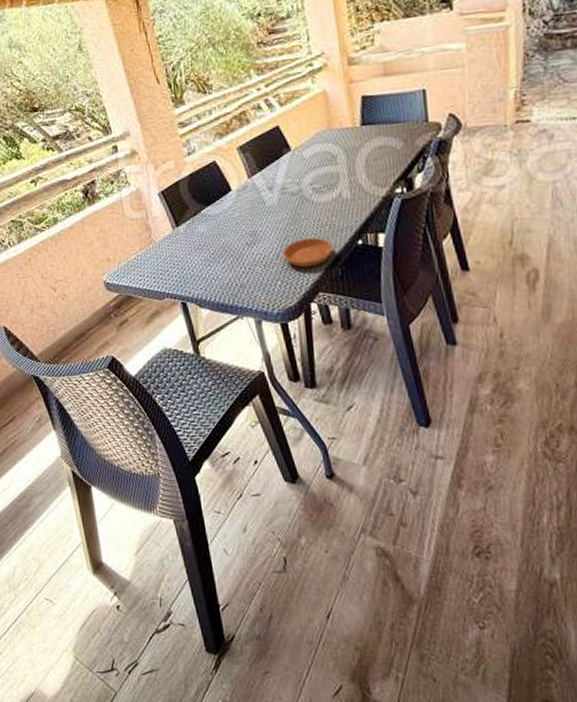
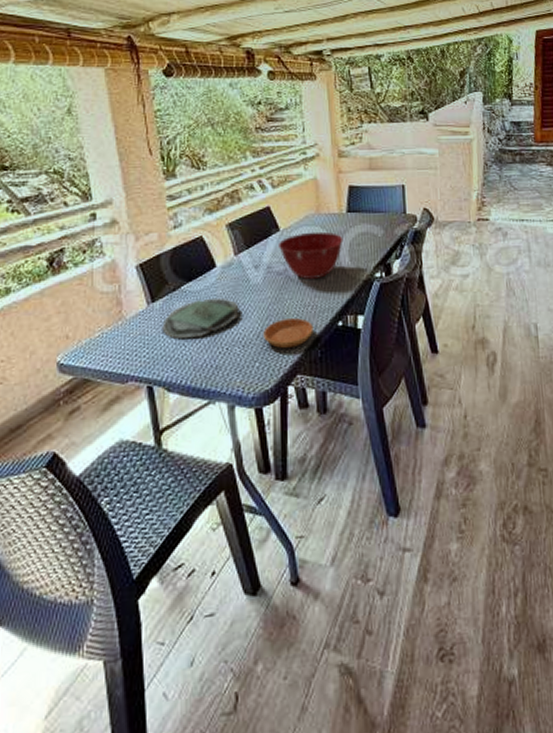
plate: none [188,220,259,260] -> present [162,297,241,339]
mixing bowl: none [291,148,359,199] -> present [279,231,344,279]

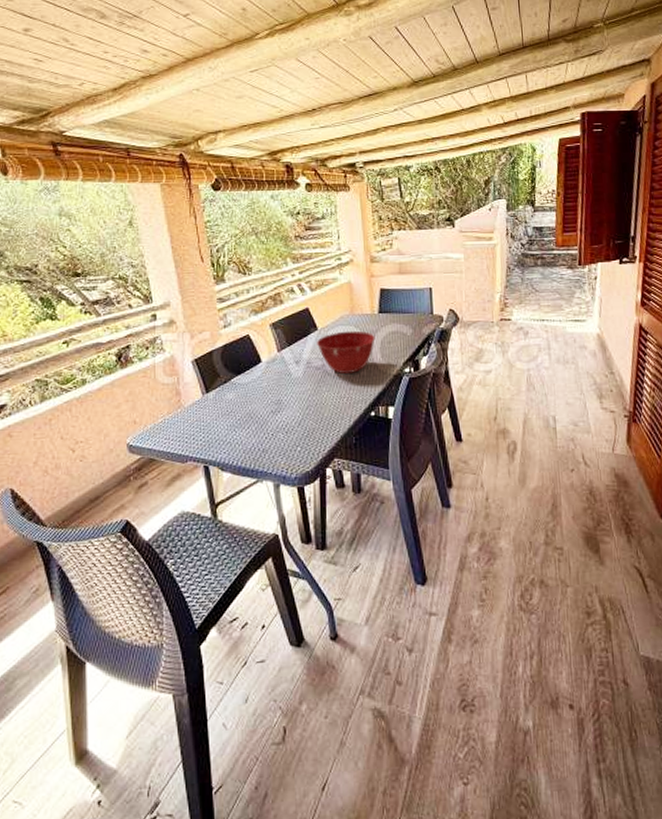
plate: present [162,297,241,339] -> none [215,389,284,425]
saucer: present [263,318,313,349] -> none [304,408,349,436]

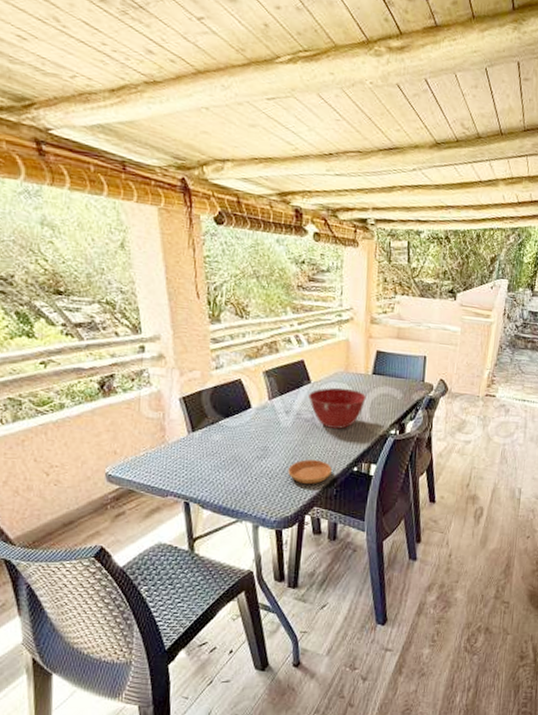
saucer: none [304,408,349,436] -> present [288,459,332,485]

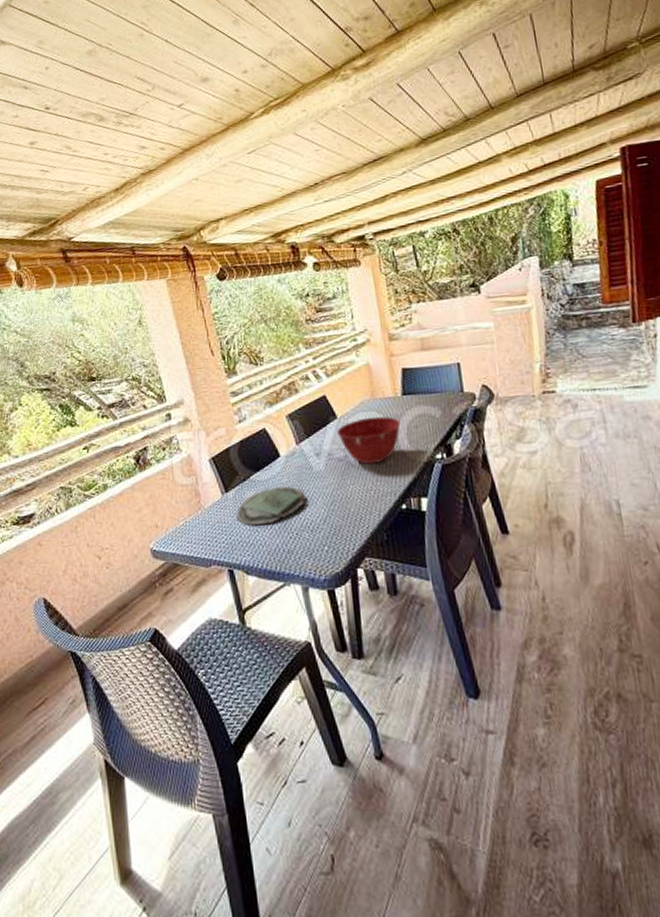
plate: none [200,434,270,466] -> present [236,486,307,525]
saucer: present [288,459,332,485] -> none [329,502,378,533]

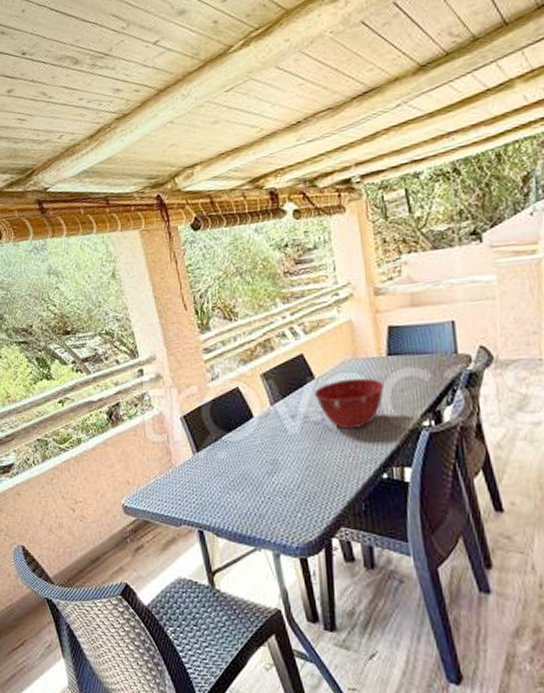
plate: present [236,486,307,525] -> none [207,448,280,487]

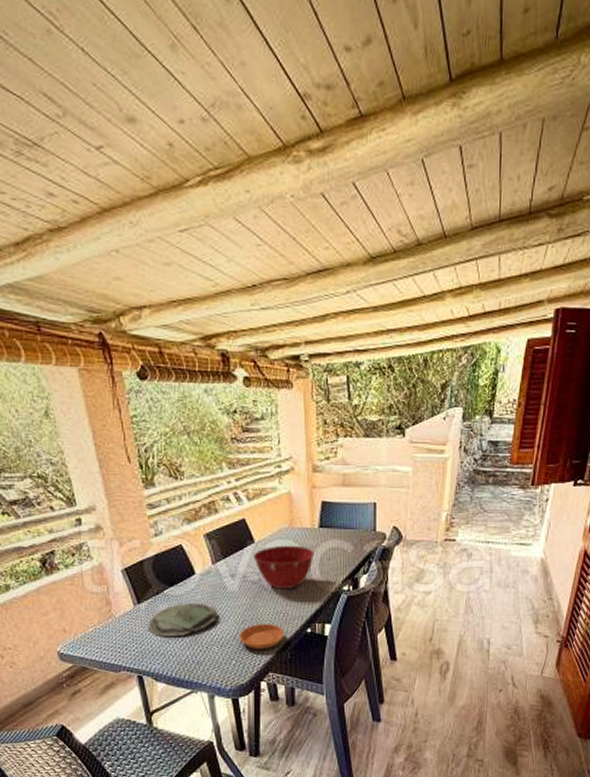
plate: none [207,448,280,487] -> present [148,602,219,636]
saucer: none [304,469,356,501] -> present [239,624,284,650]

